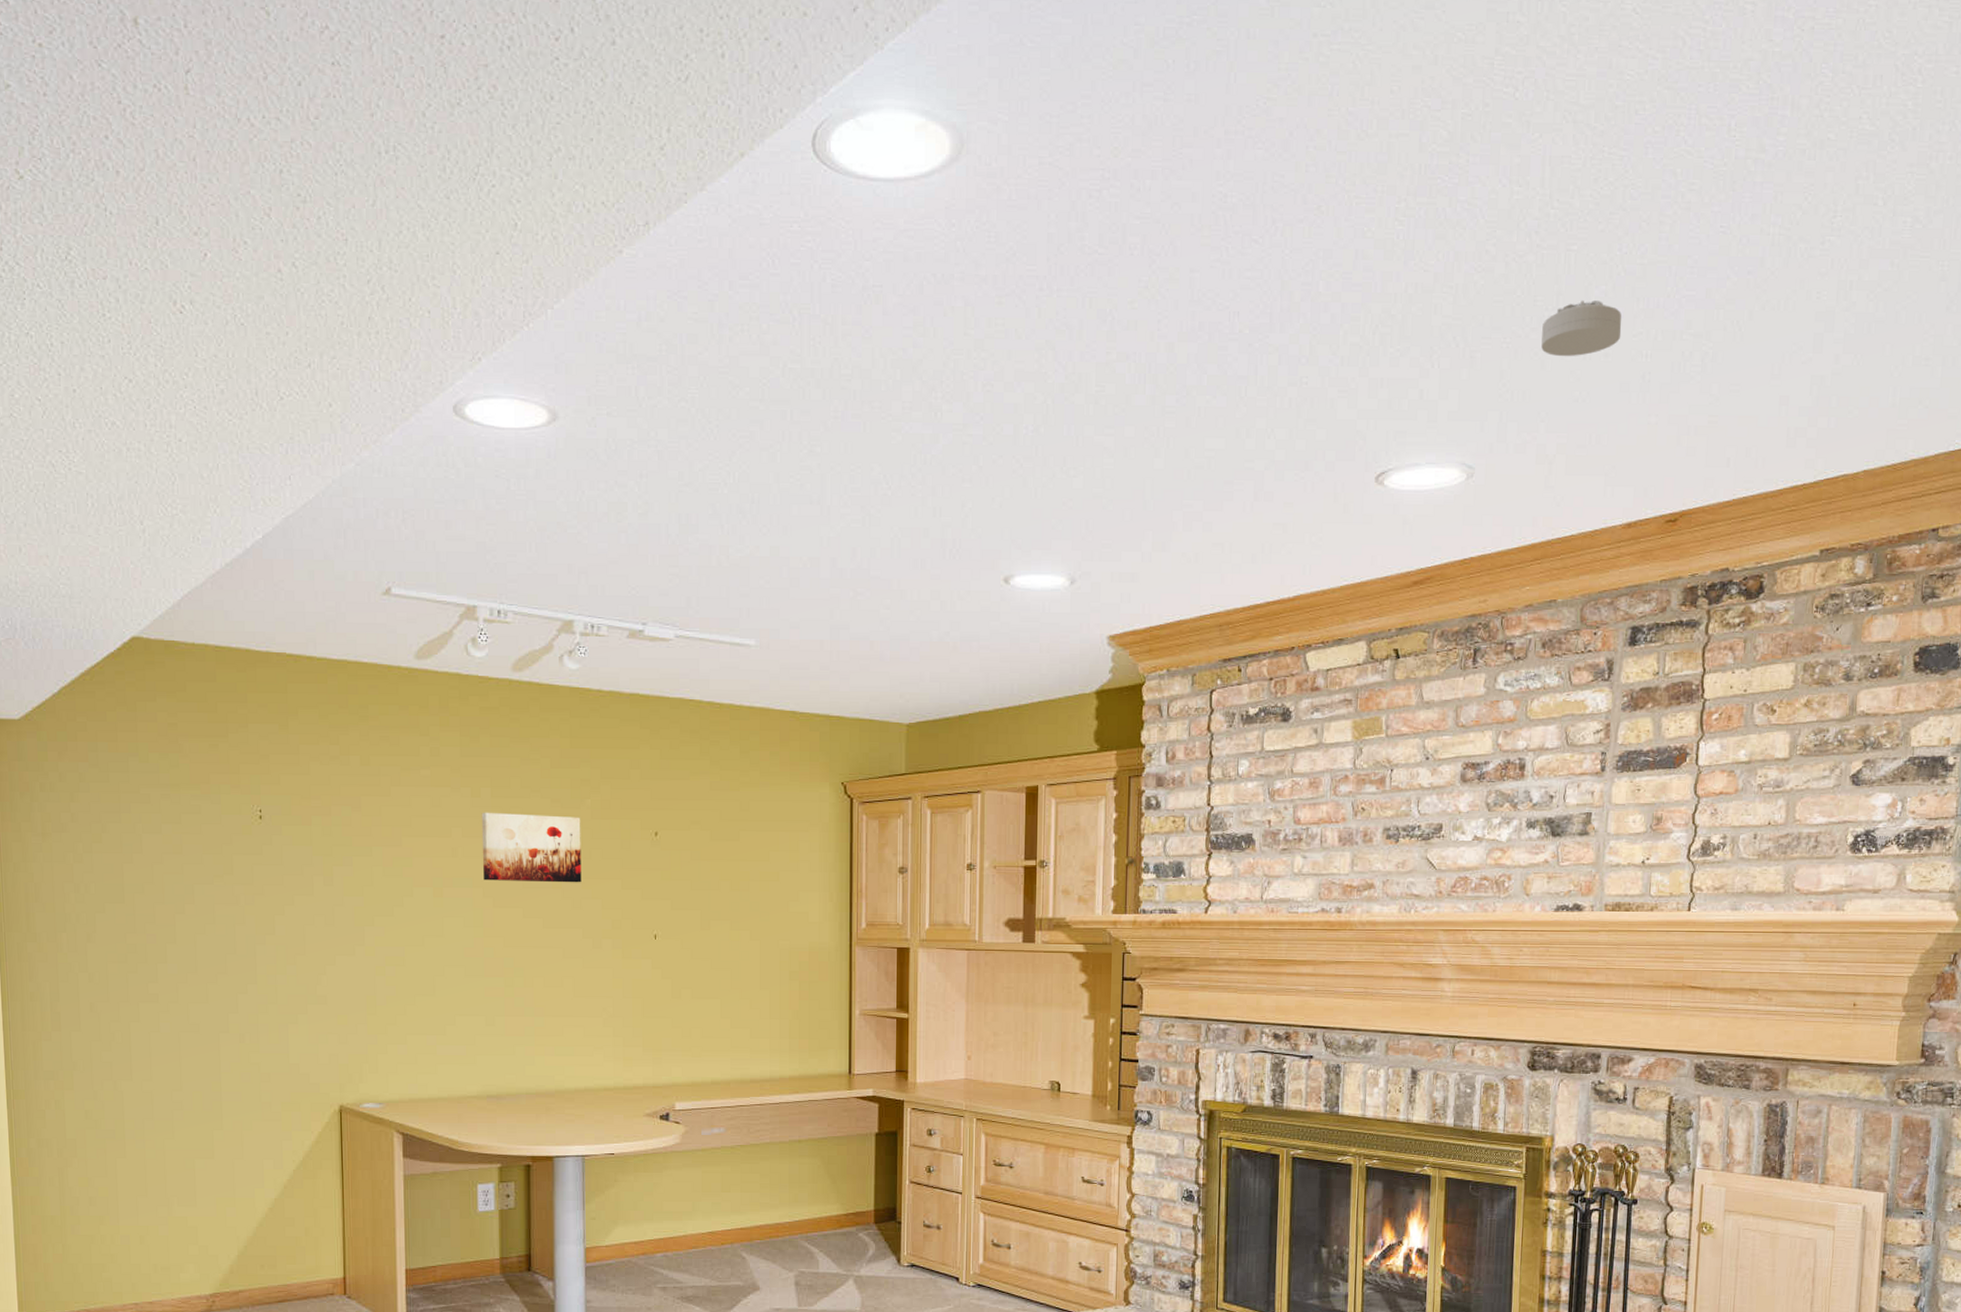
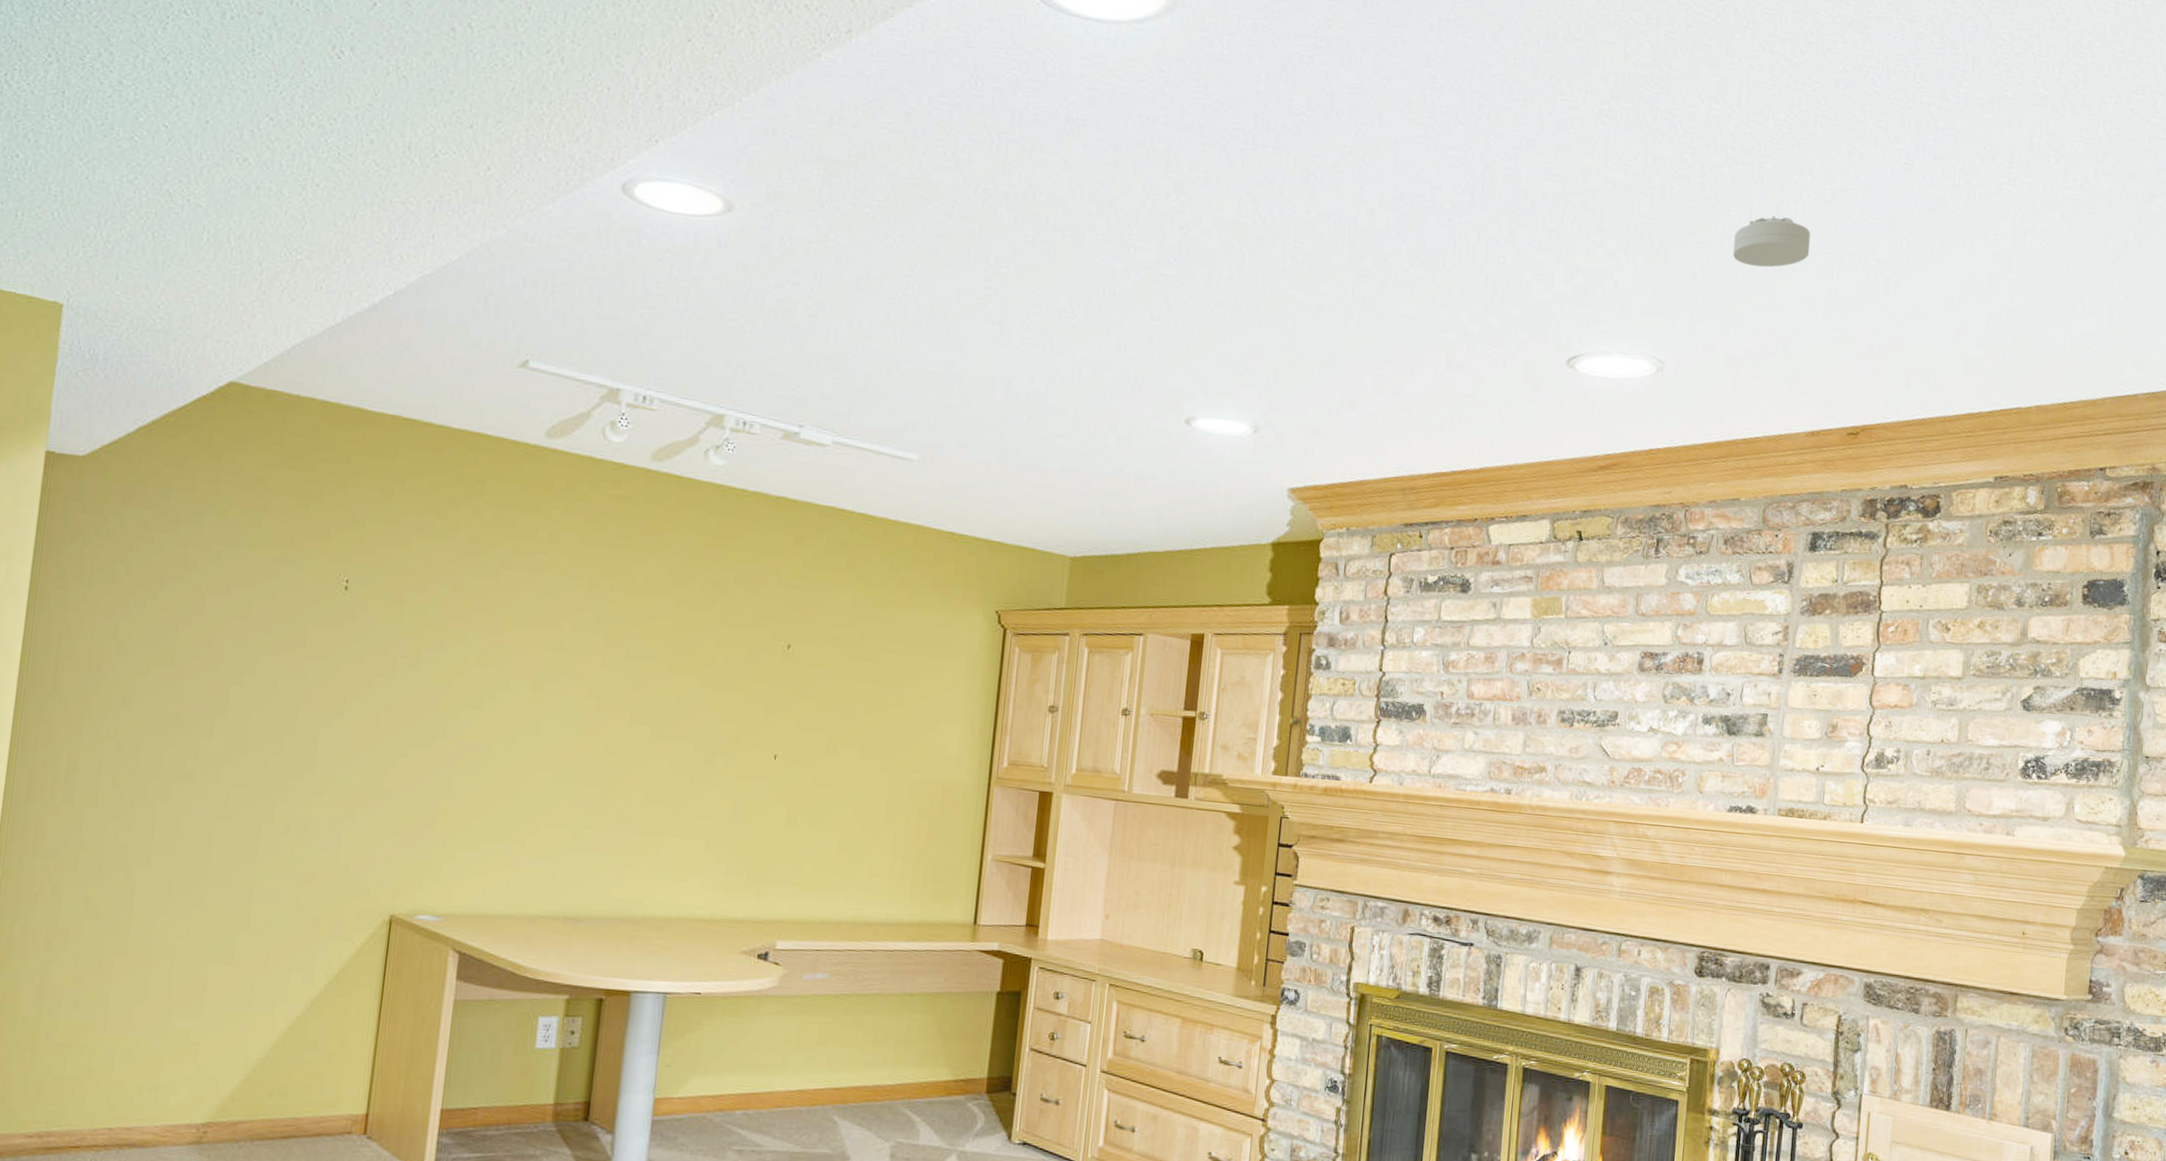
wall art: present [481,812,582,883] -> none [590,605,708,692]

